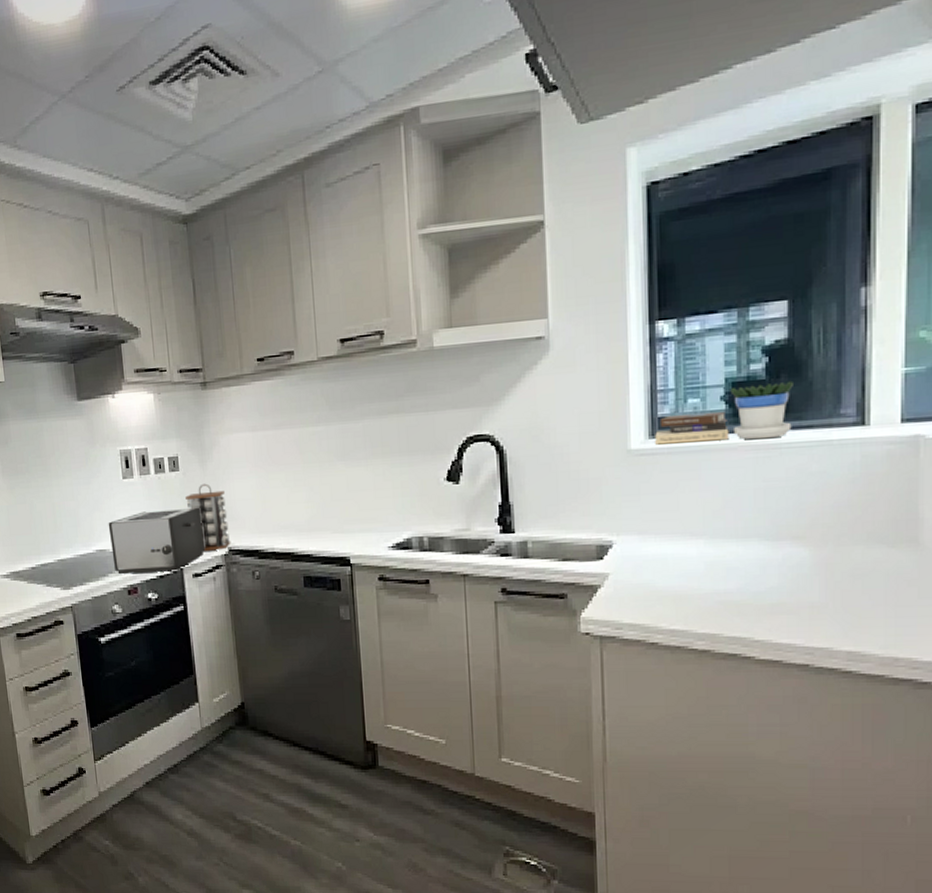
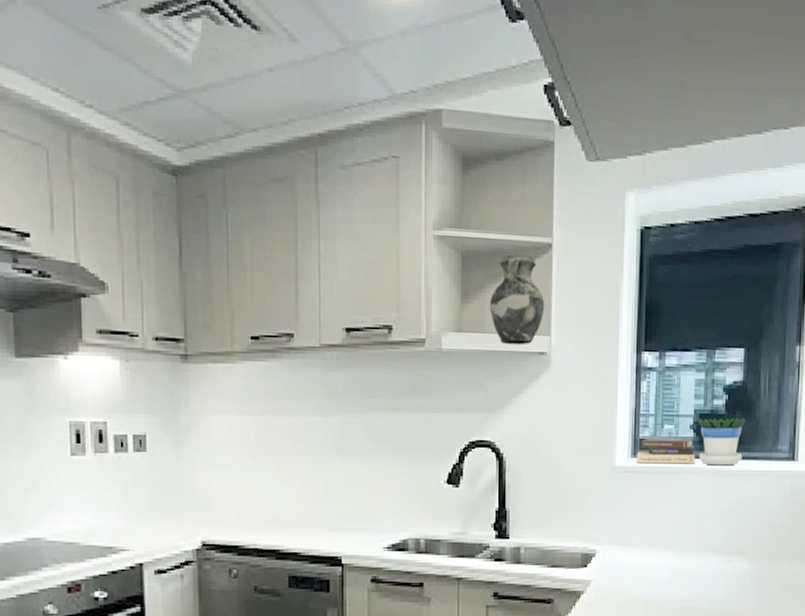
toaster: present [108,507,206,575] -> none [46,494,173,569]
spice rack: present [185,483,231,552] -> none [152,468,206,546]
ceramic jug: none [479,236,540,334] -> present [489,253,545,345]

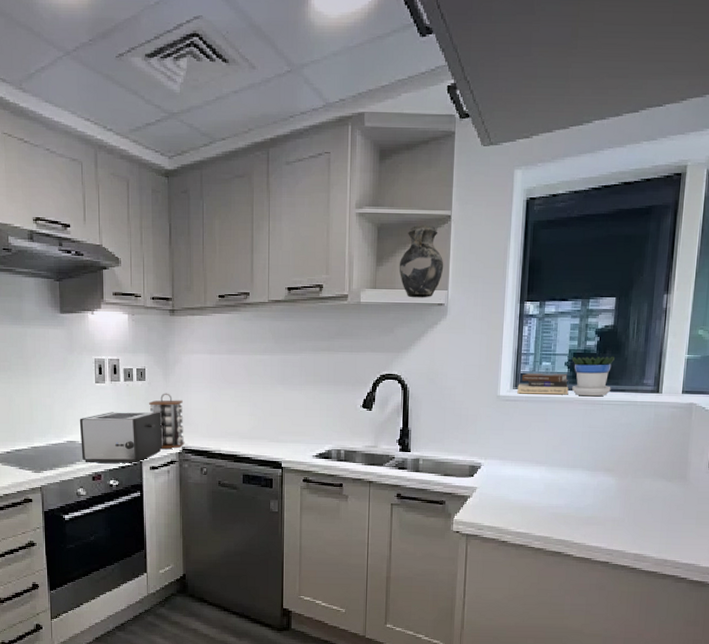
toaster: none [46,494,173,569] -> present [79,411,163,464]
spice rack: none [152,468,206,546] -> present [149,393,185,450]

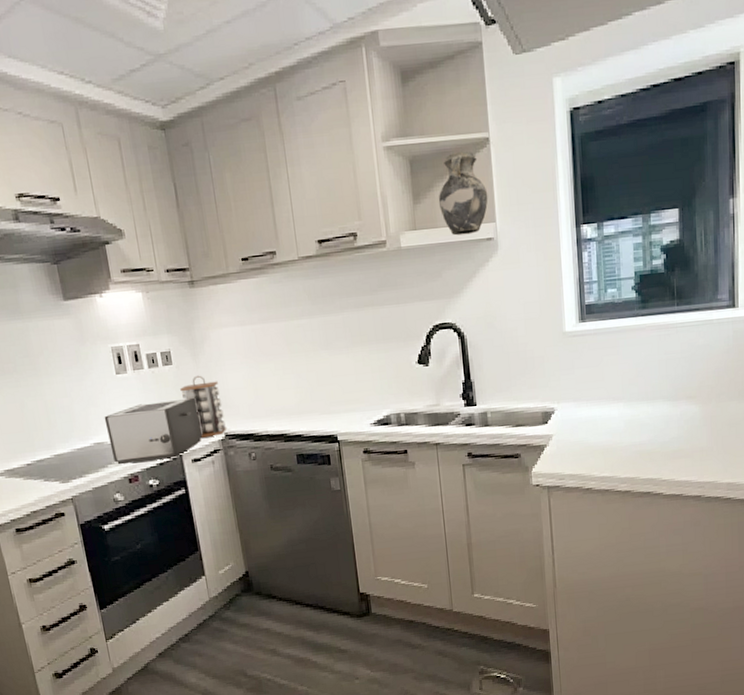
books: present [517,372,569,395] -> none [584,298,639,327]
flowerpot: present [572,356,615,397] -> none [639,273,684,321]

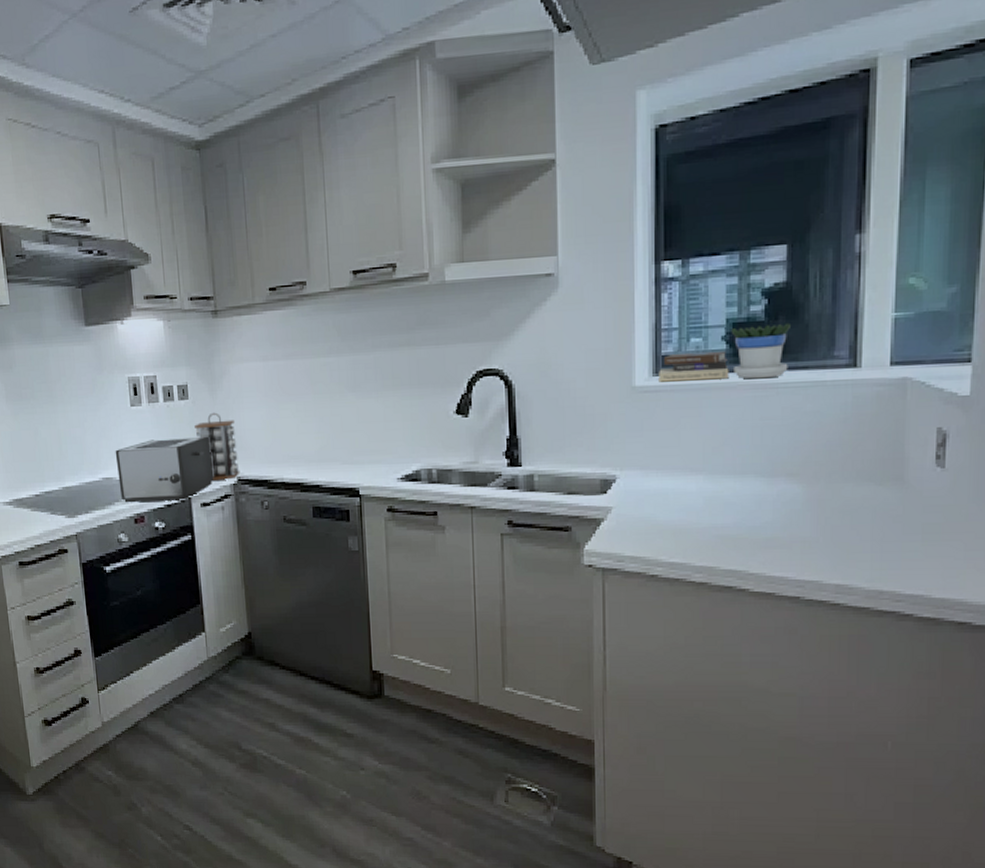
ceramic jug: present [438,151,488,236] -> none [491,174,550,270]
books: none [584,298,639,327] -> present [659,350,729,382]
flowerpot: none [639,273,684,321] -> present [731,322,790,379]

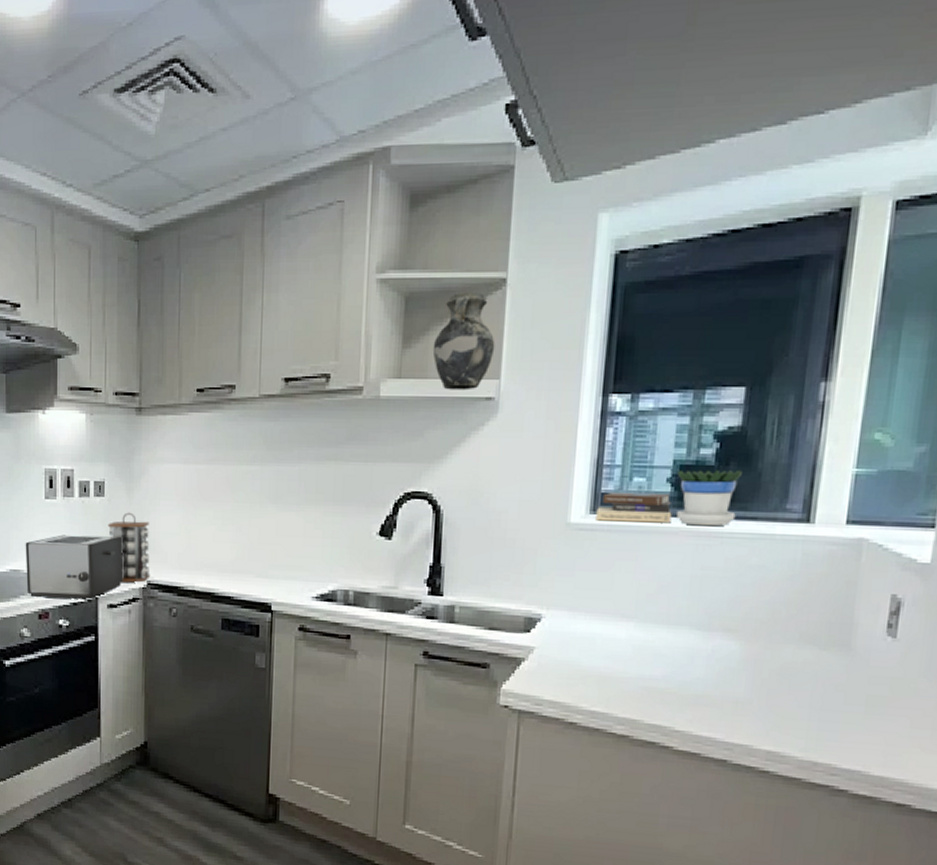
ceramic jug: none [491,174,550,270] -> present [432,292,495,391]

